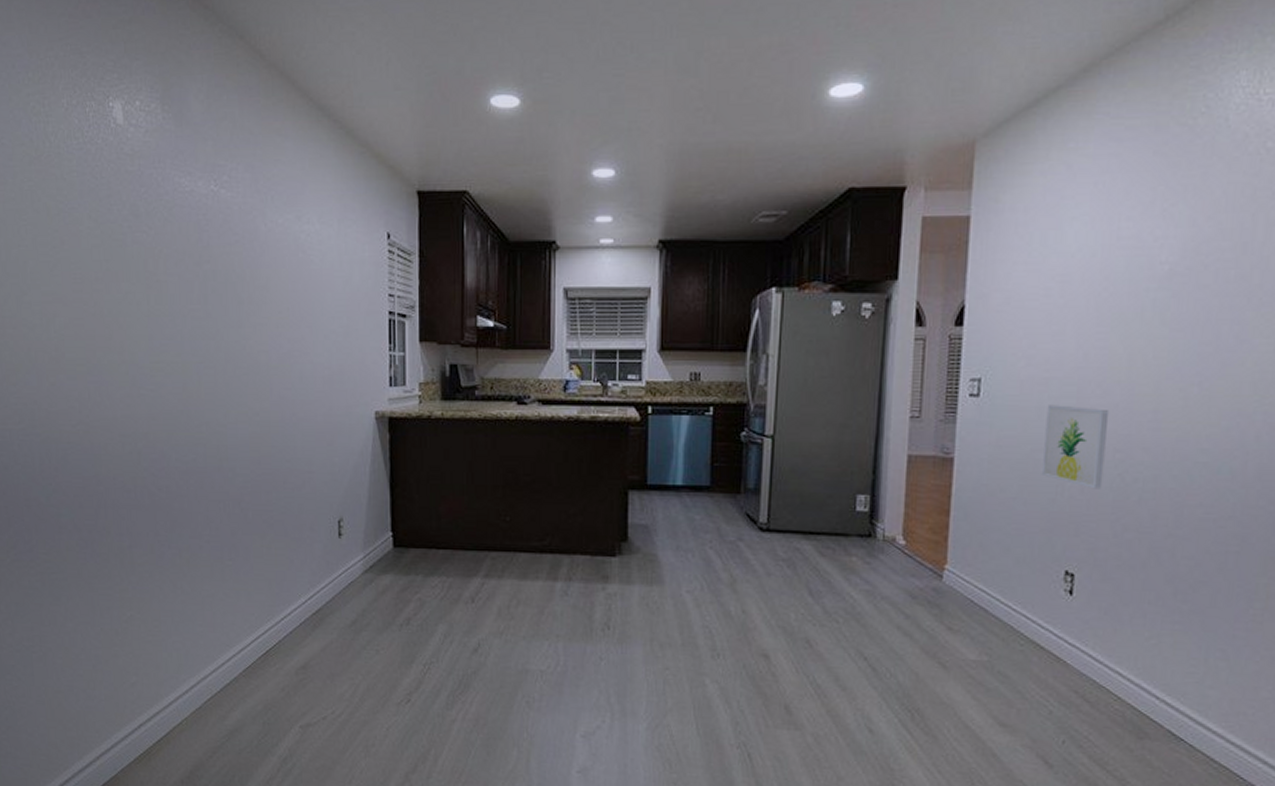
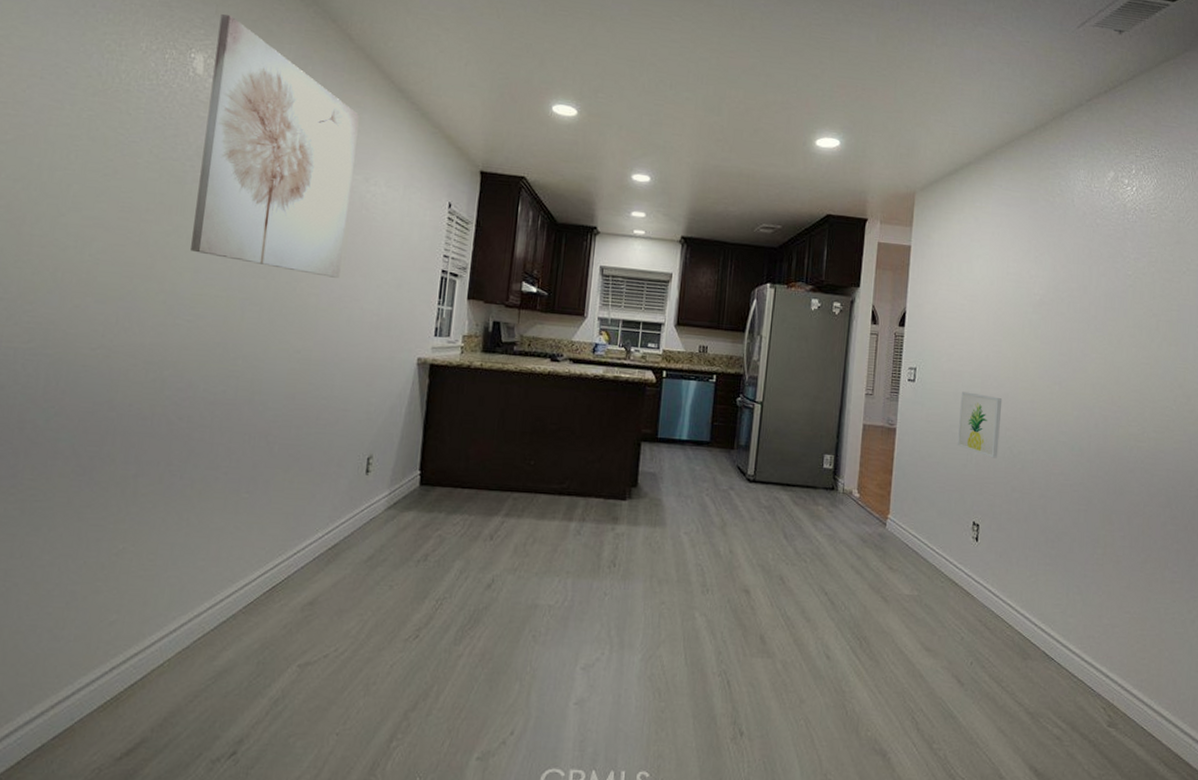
wall art: none [130,51,286,332] -> present [191,14,360,278]

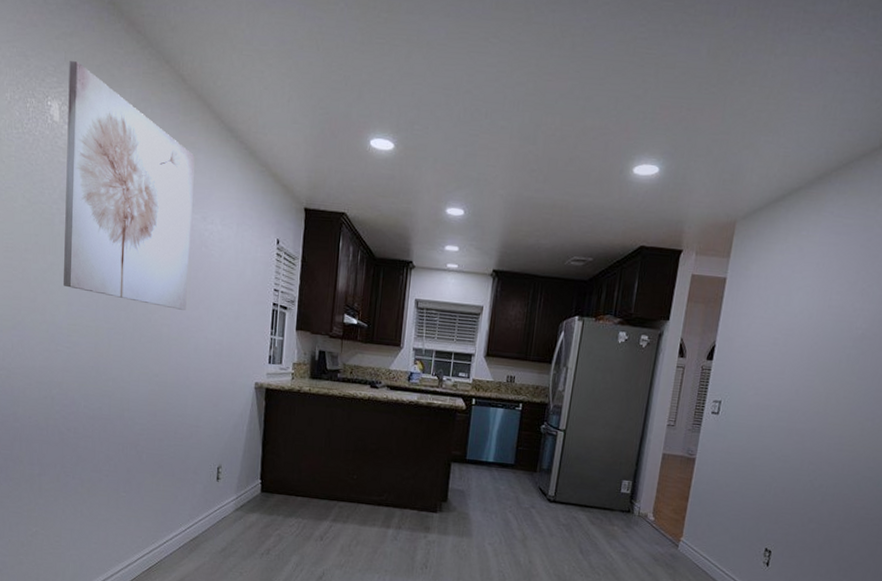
wall art: present [957,391,1003,458] -> none [756,425,809,491]

